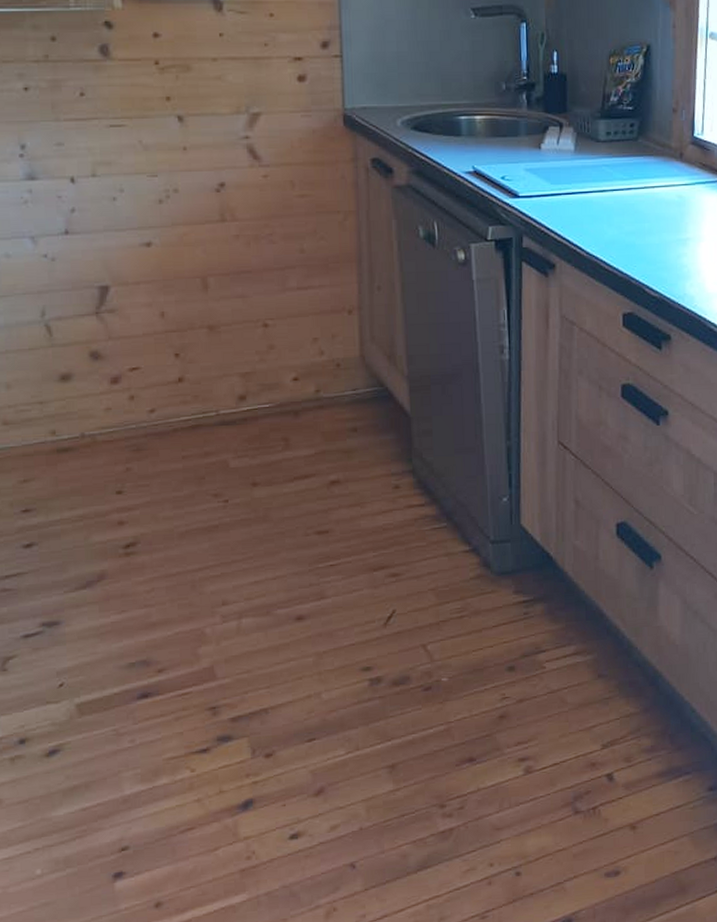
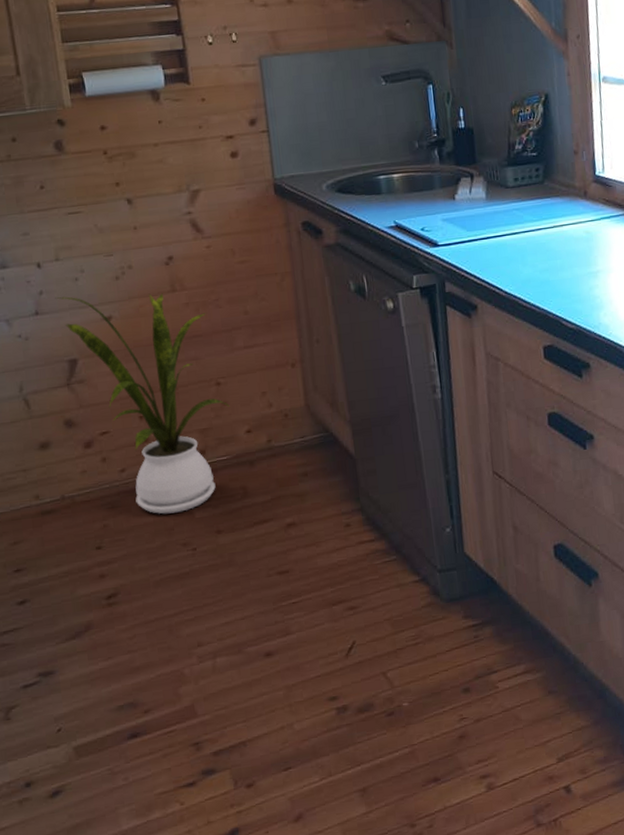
house plant: none [88,217,276,461] -> present [55,293,229,514]

